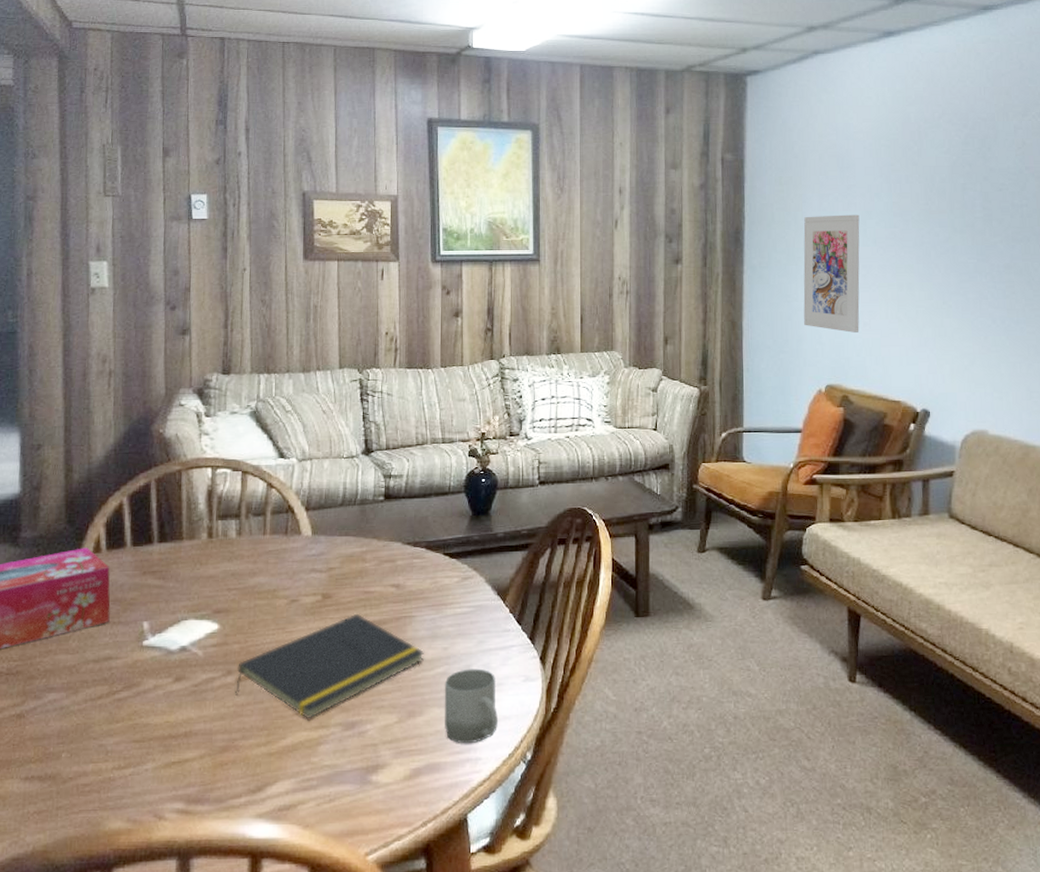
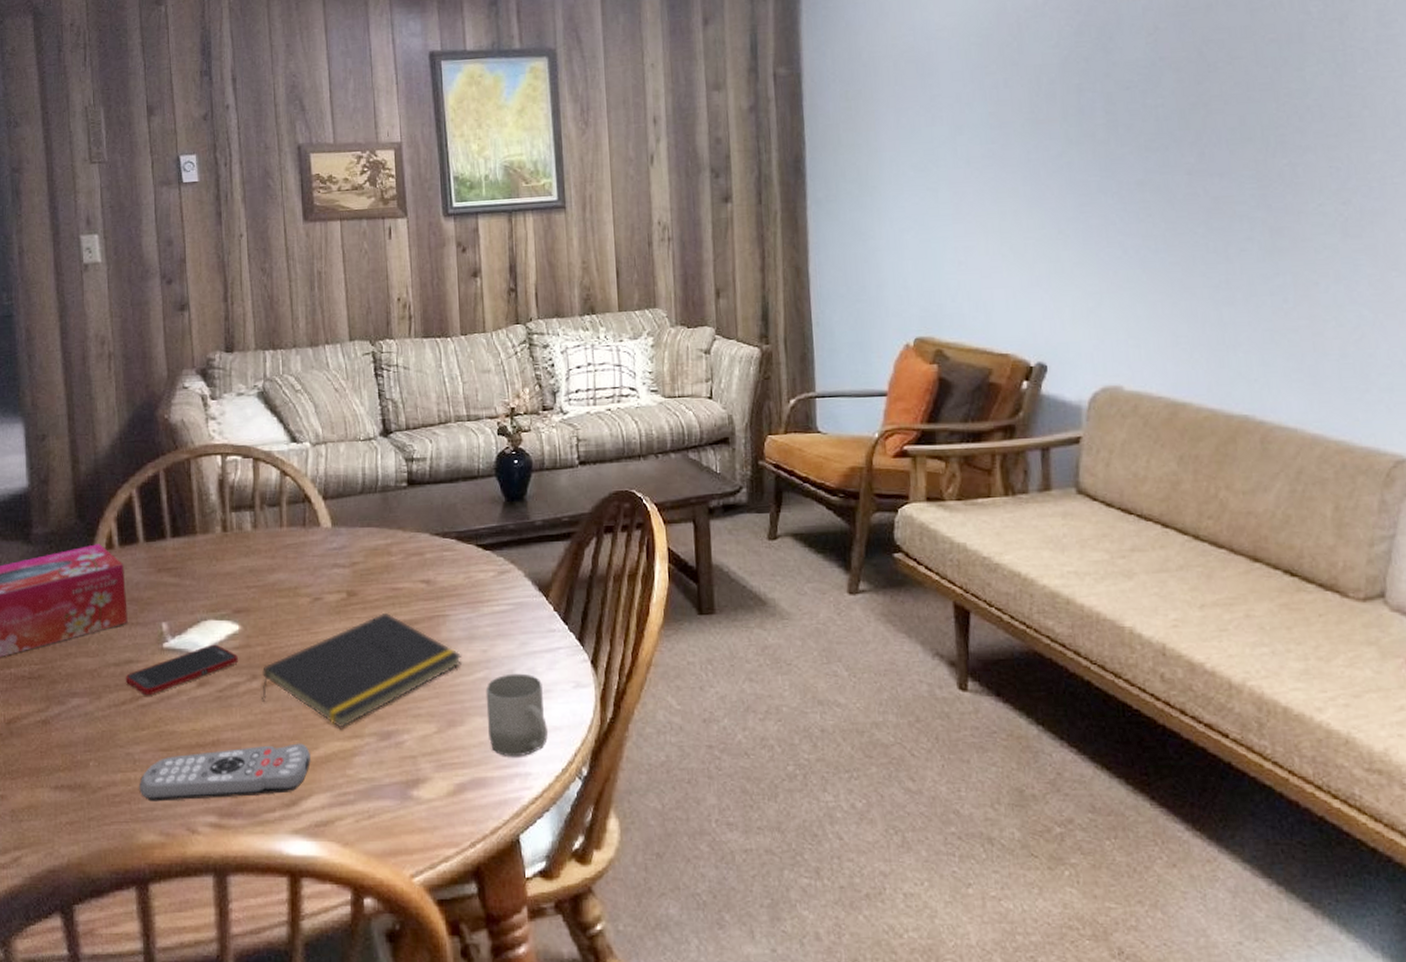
cell phone: none [103,642,215,690] -> present [125,644,238,696]
remote control: none [109,733,278,790] -> present [139,743,310,802]
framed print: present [803,214,860,333] -> none [878,130,954,274]

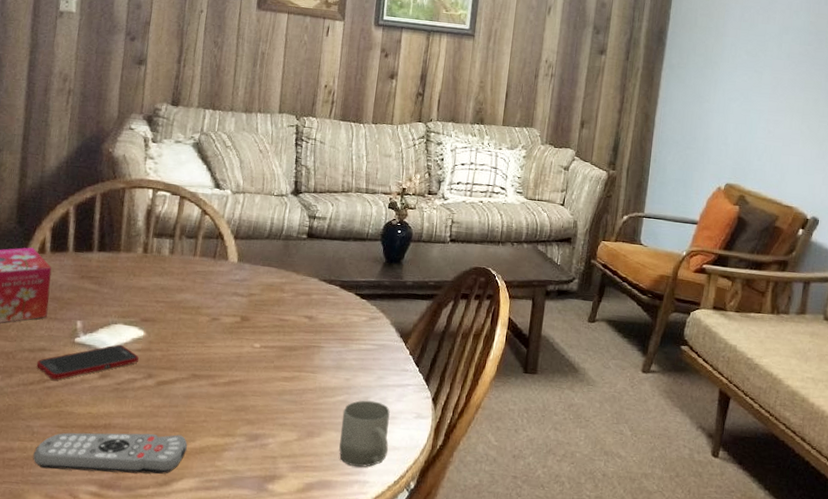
notepad: present [262,612,462,729] -> none [153,337,329,427]

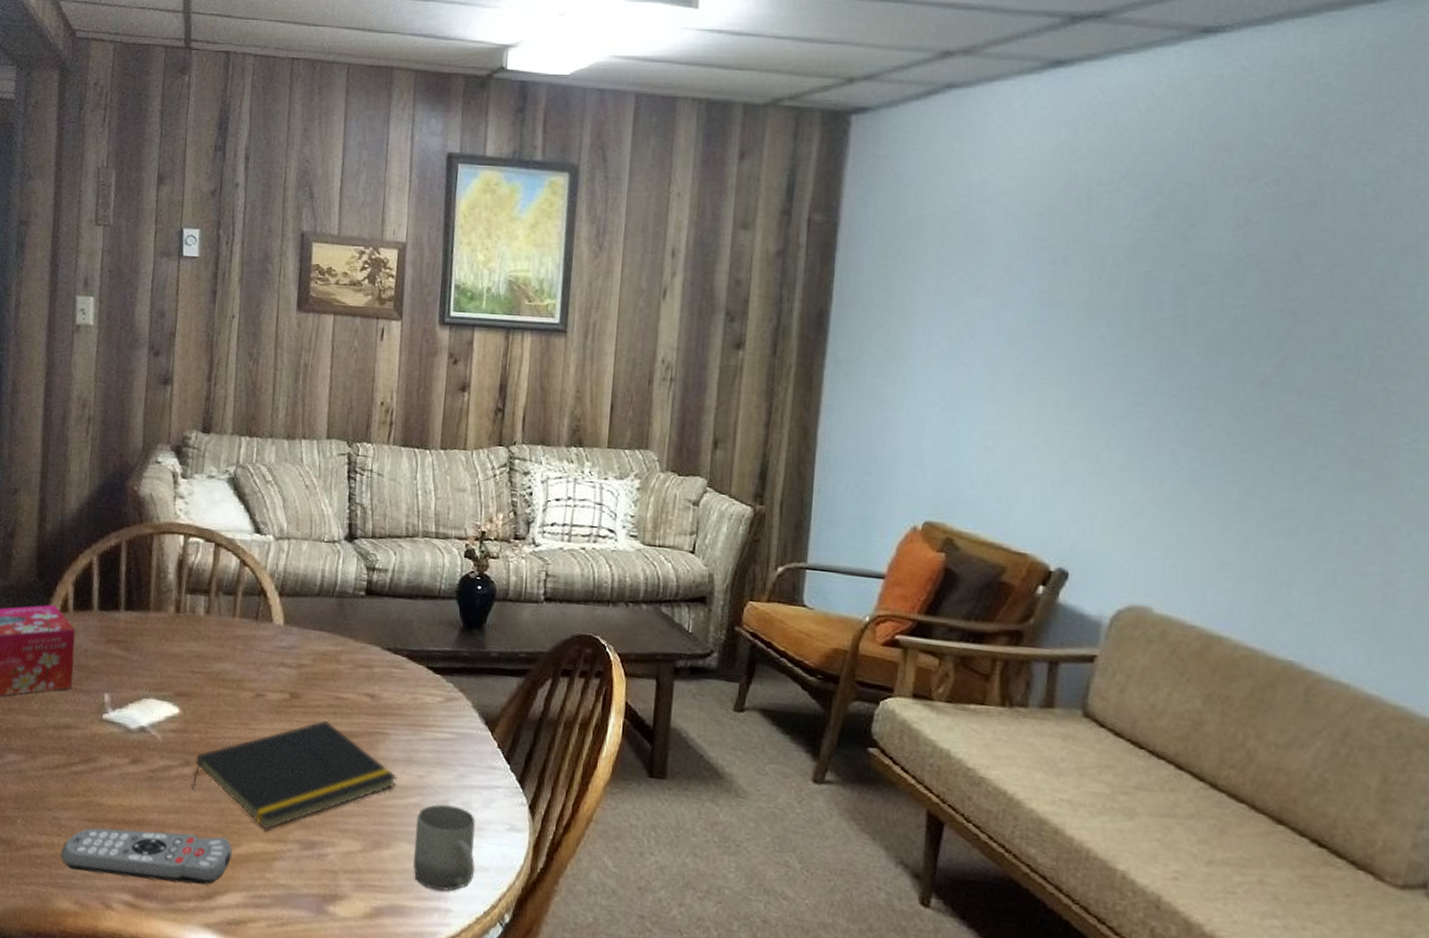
cell phone: present [36,344,139,380] -> none [61,723,174,764]
notepad: none [153,337,329,427] -> present [191,720,398,831]

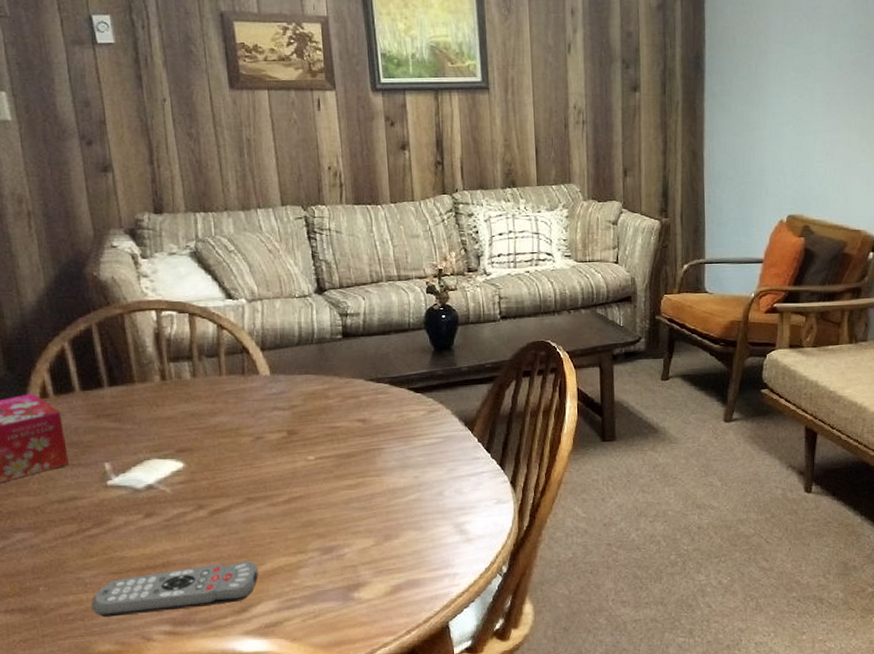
notepad: present [191,720,398,831] -> none [208,447,397,546]
cup: present [413,804,476,891] -> none [418,494,473,561]

